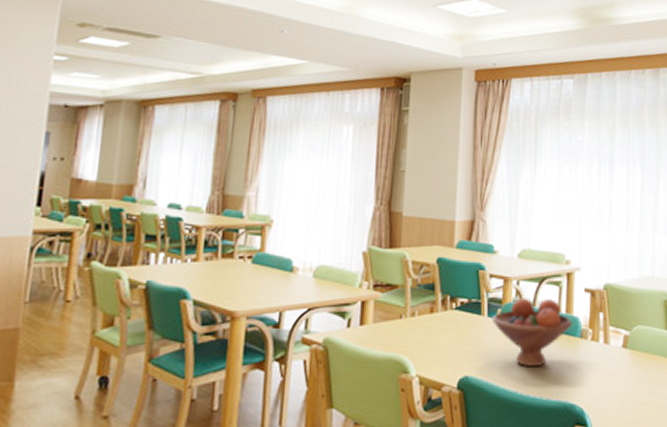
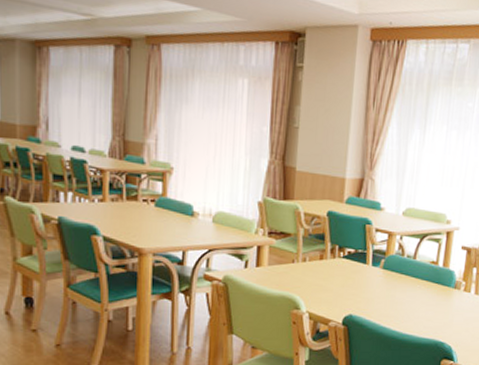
fruit bowl: present [493,297,573,367] -> none [376,251,449,311]

